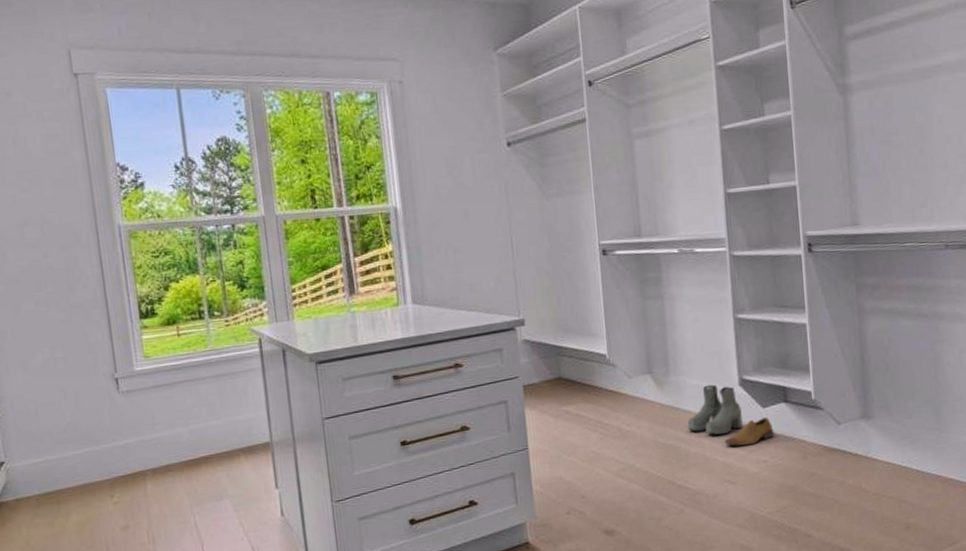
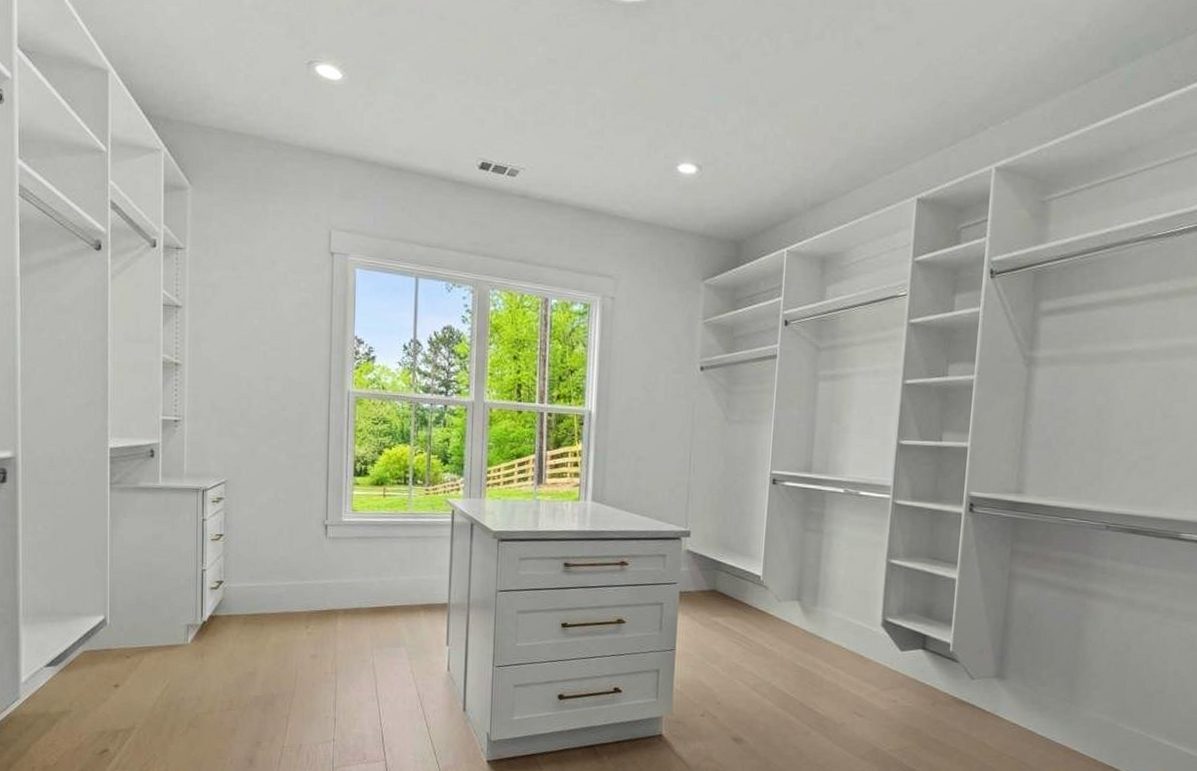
boots: present [687,384,743,435] -> none [826,620,880,670]
shoe: present [724,417,774,446] -> none [858,659,908,683]

